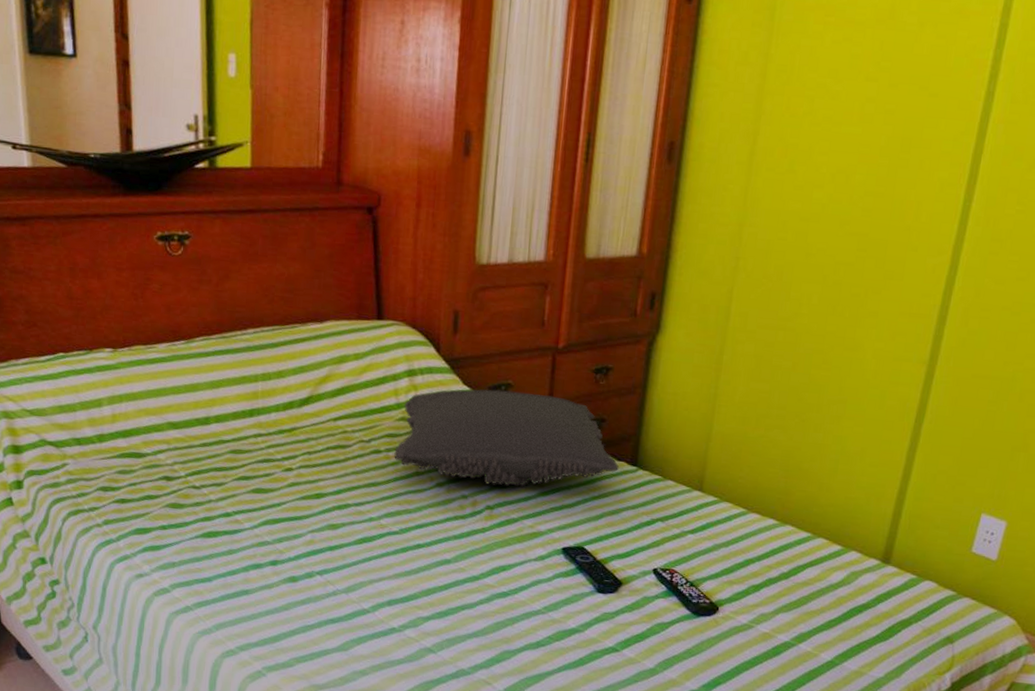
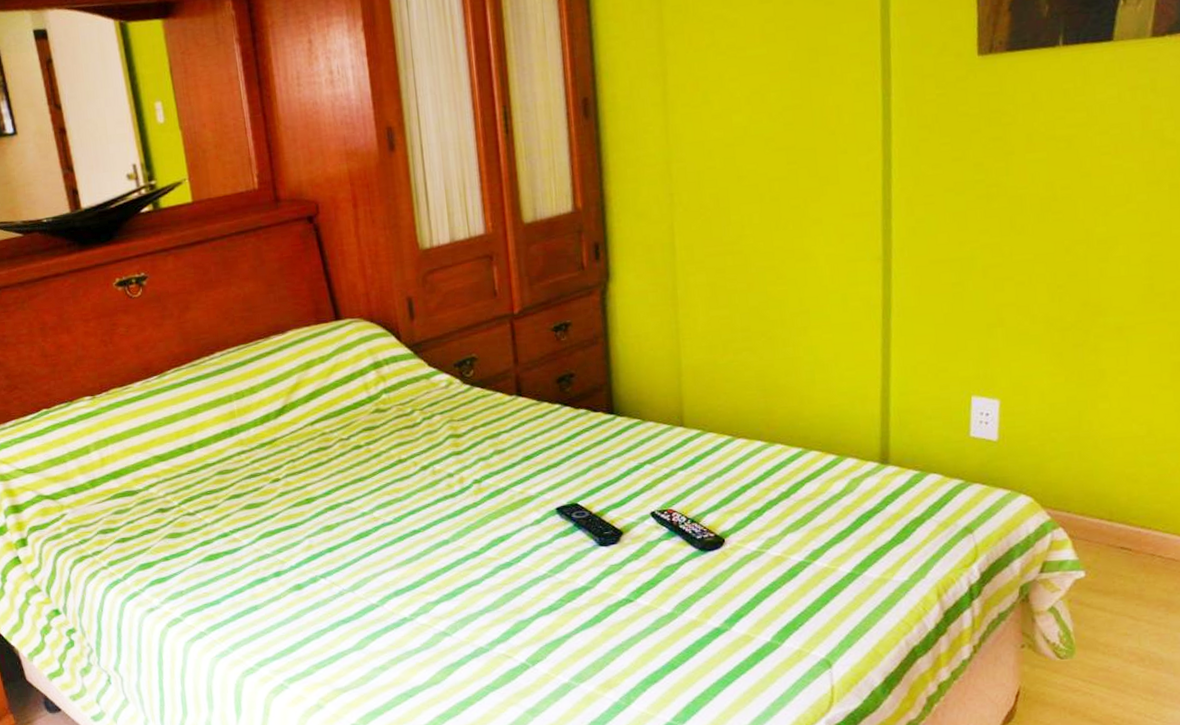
pillow: present [394,389,620,487] -> none [374,361,597,459]

